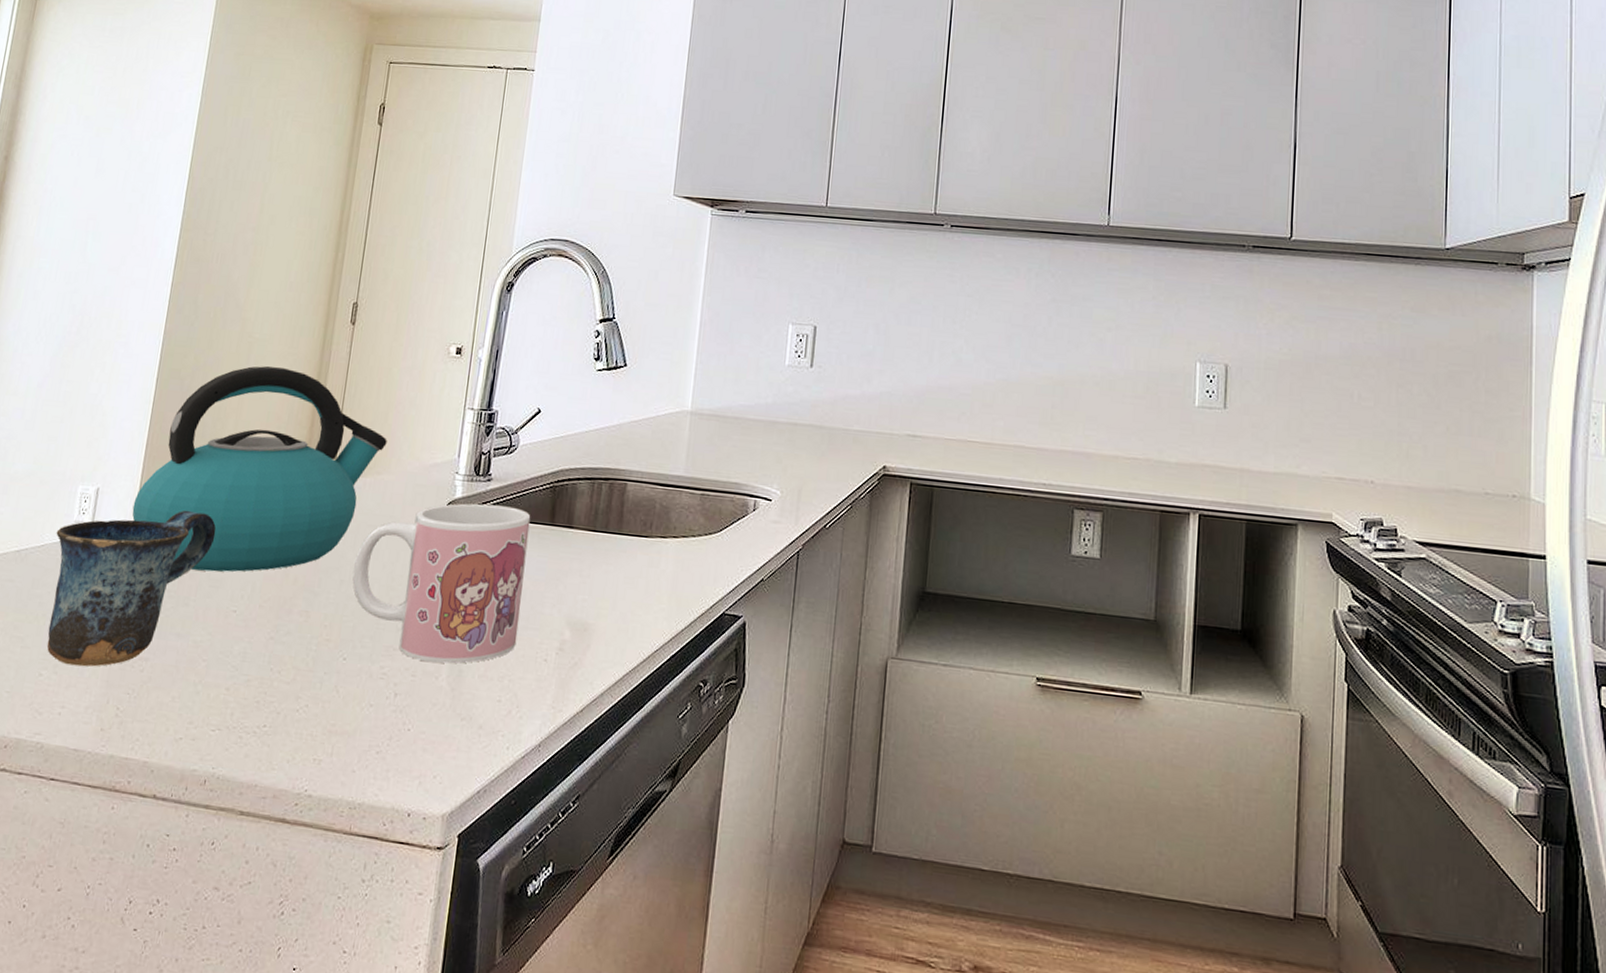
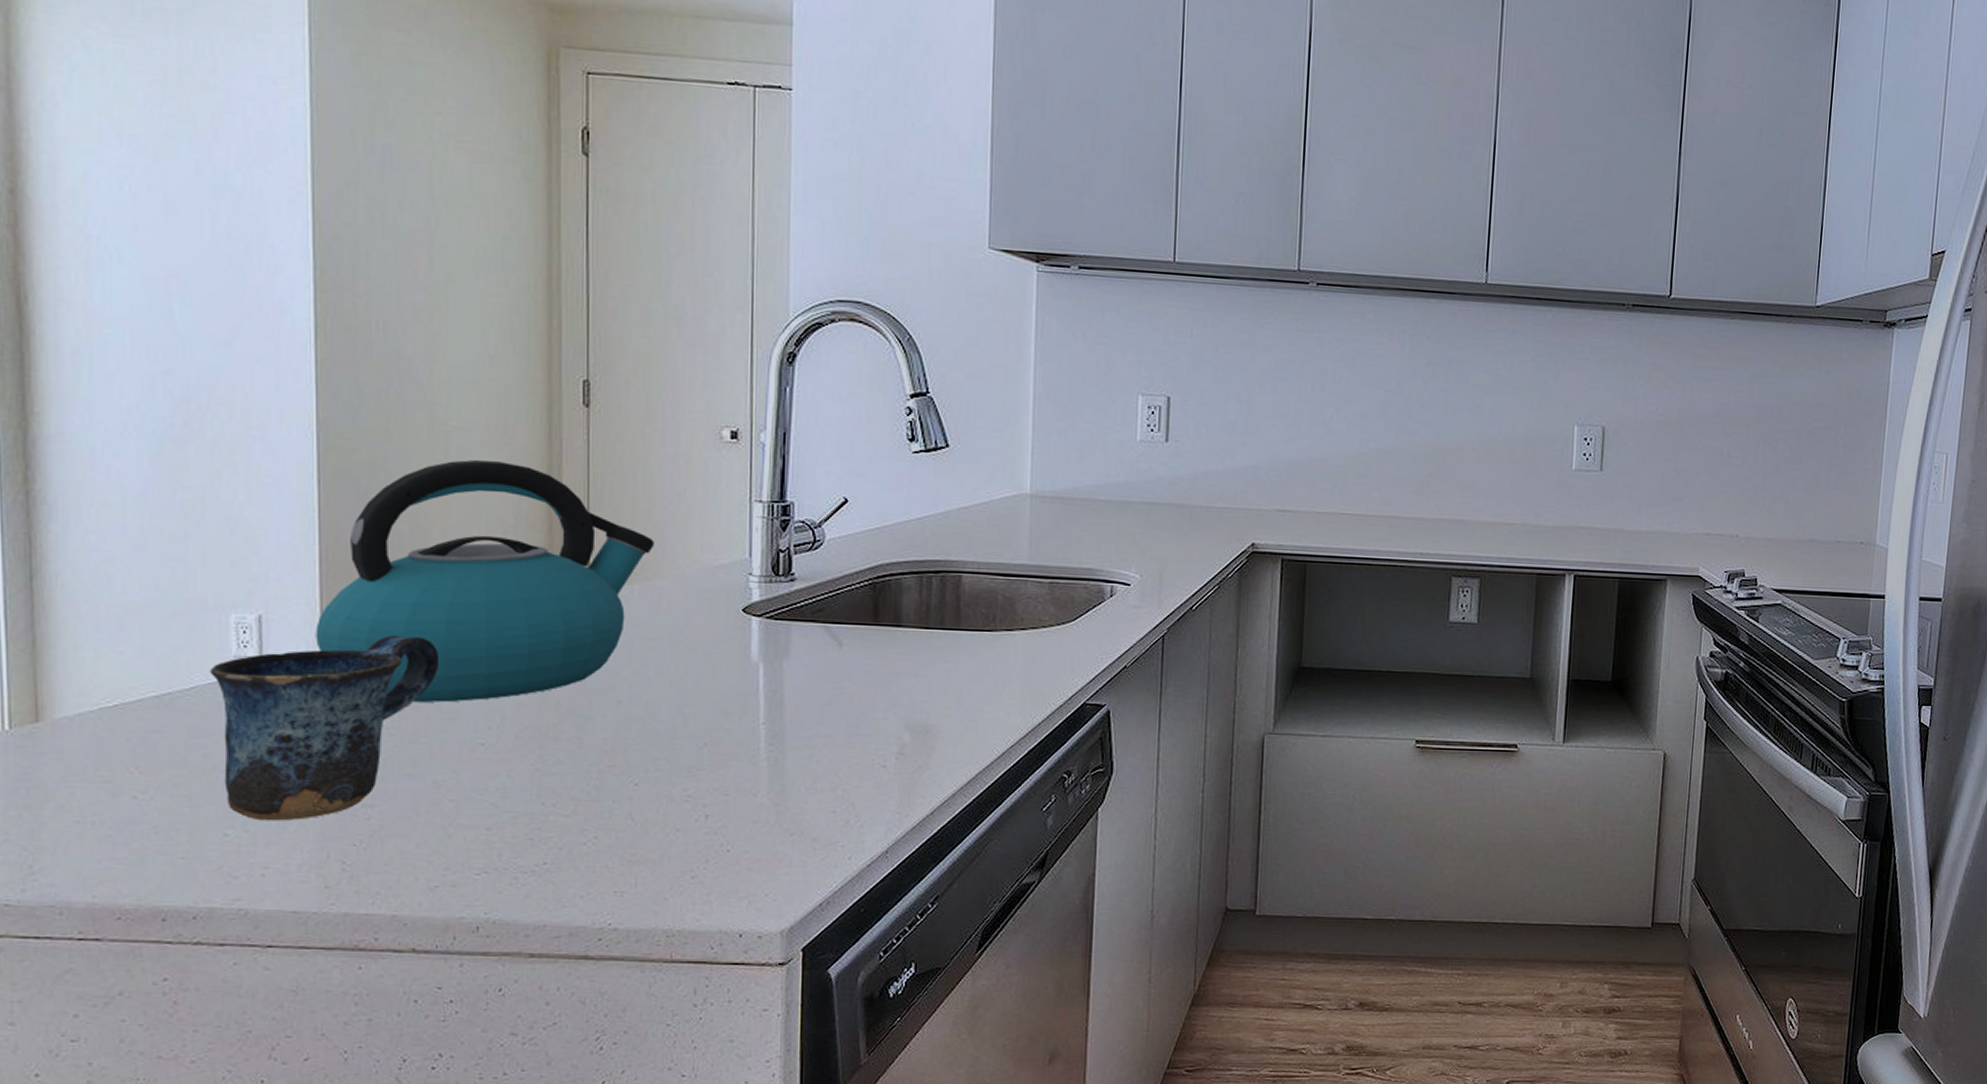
mug: present [352,503,531,664] -> none [633,606,849,779]

